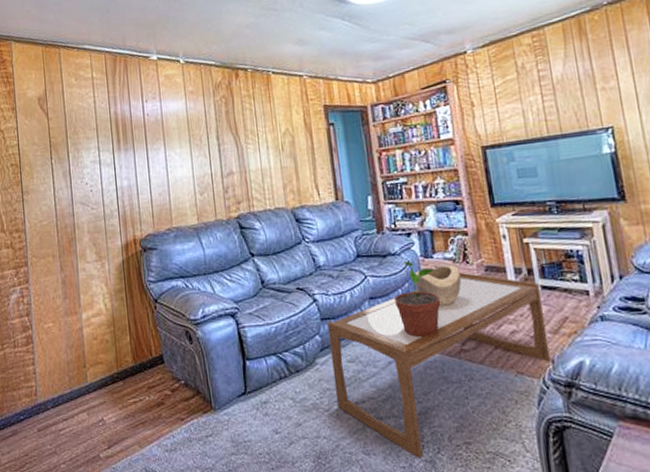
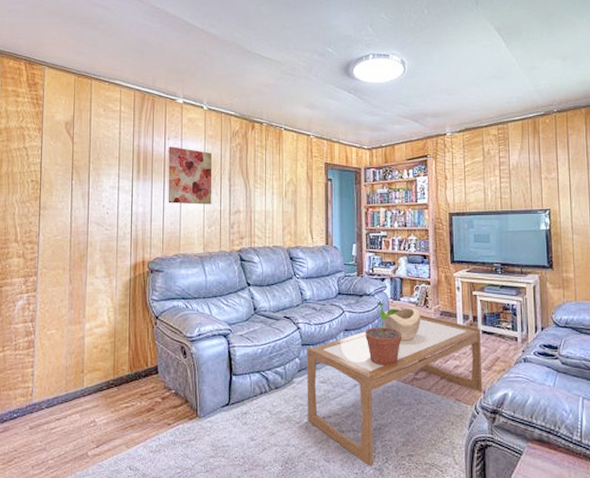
wall art: none [147,109,201,173] -> present [168,147,213,205]

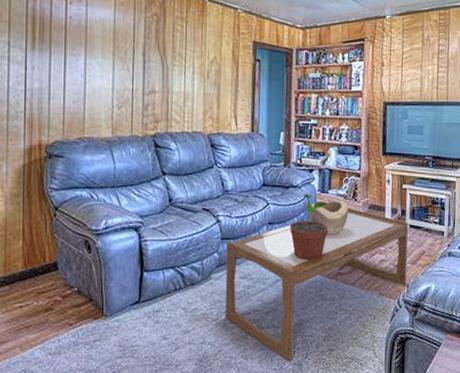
wall art: present [168,147,213,205] -> none [69,12,124,83]

